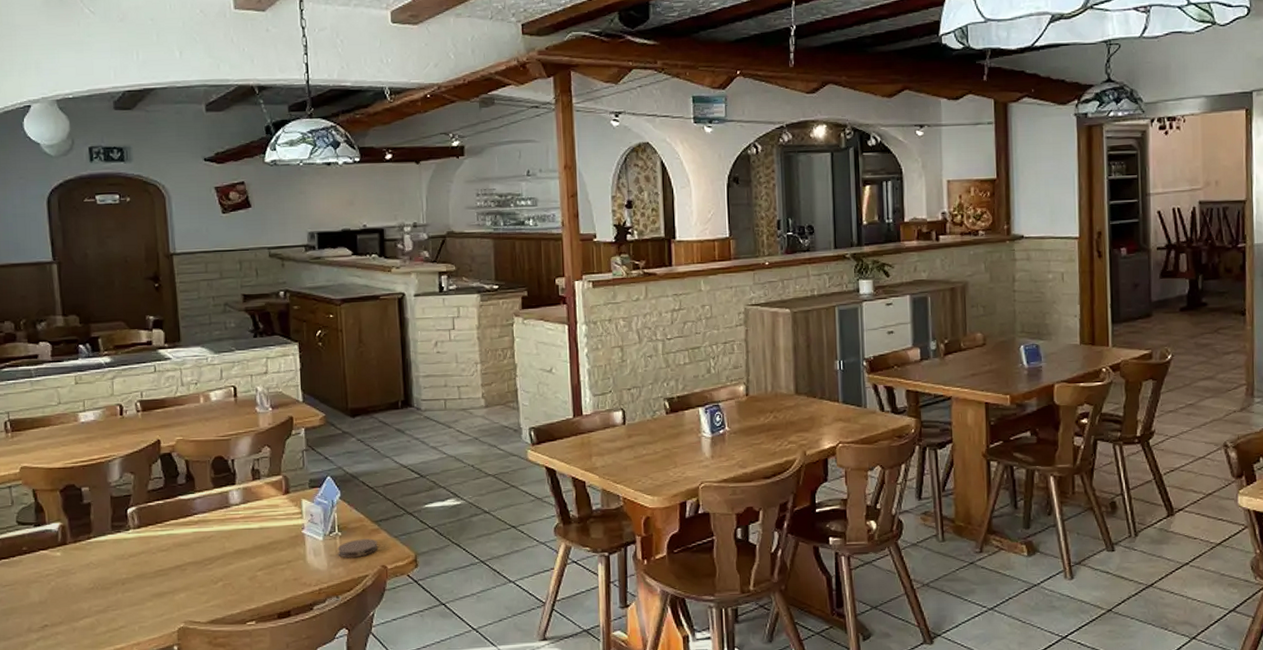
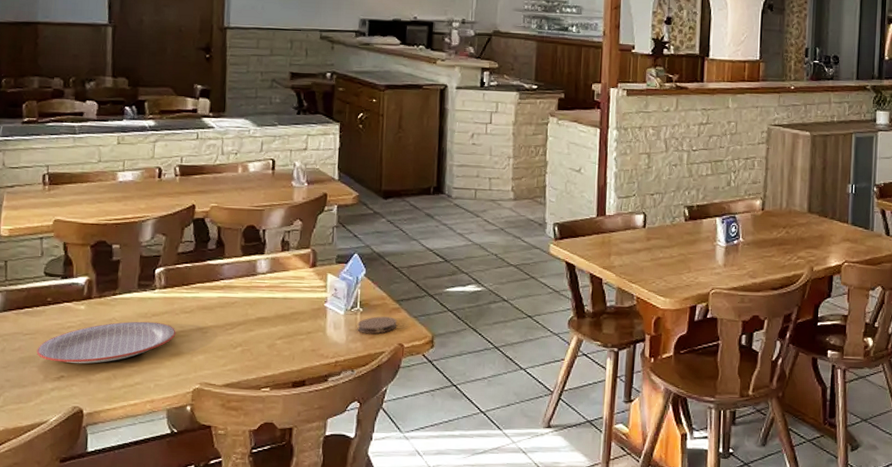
plate: none [18,563,155,612] -> present [36,321,176,364]

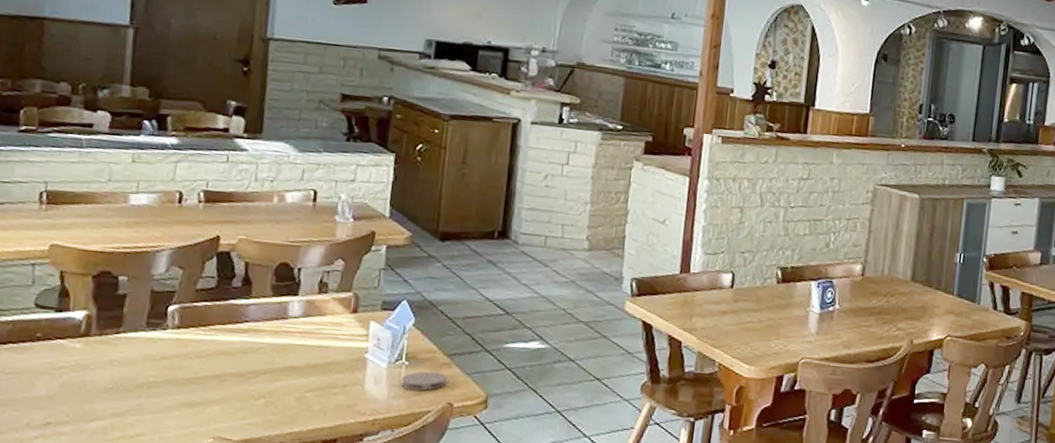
plate: present [36,321,176,364] -> none [19,364,189,410]

